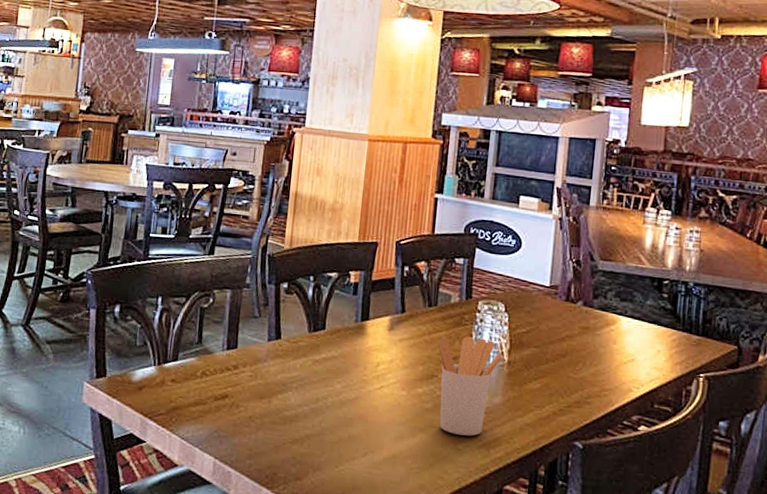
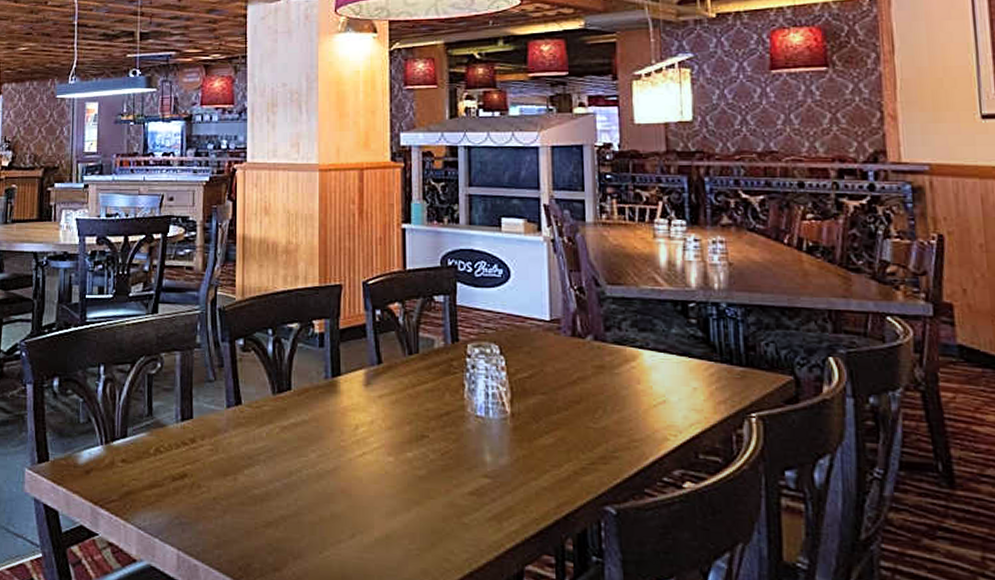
utensil holder: present [437,335,503,436] -> none [424,386,505,507]

